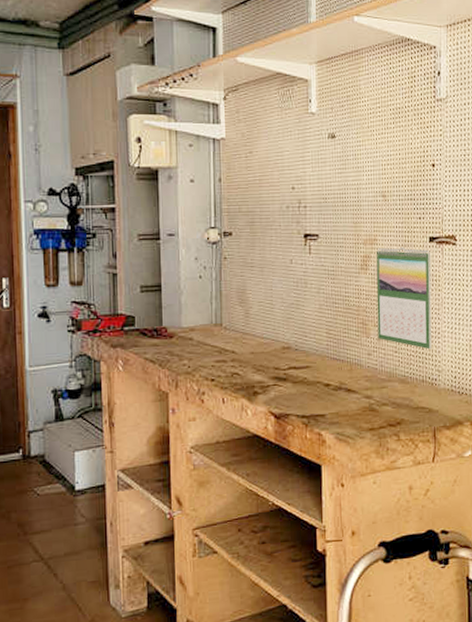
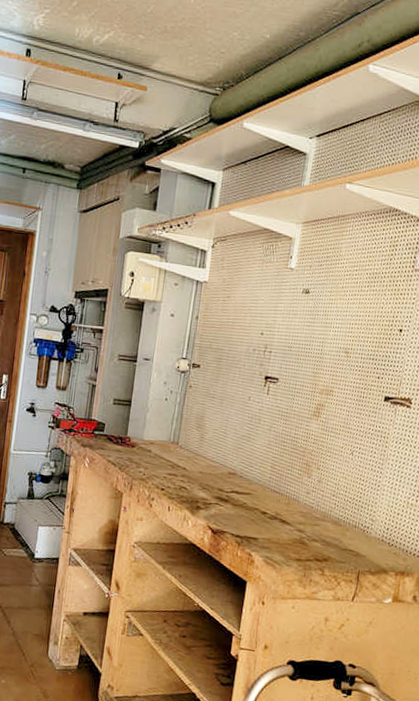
calendar: present [376,247,432,350] -> none [319,399,383,500]

